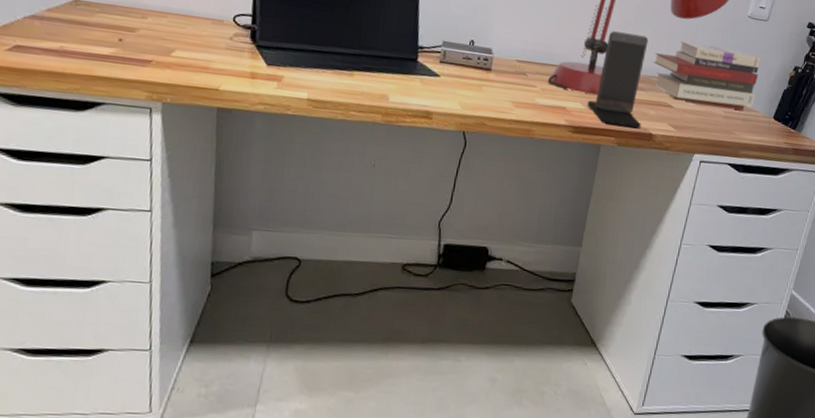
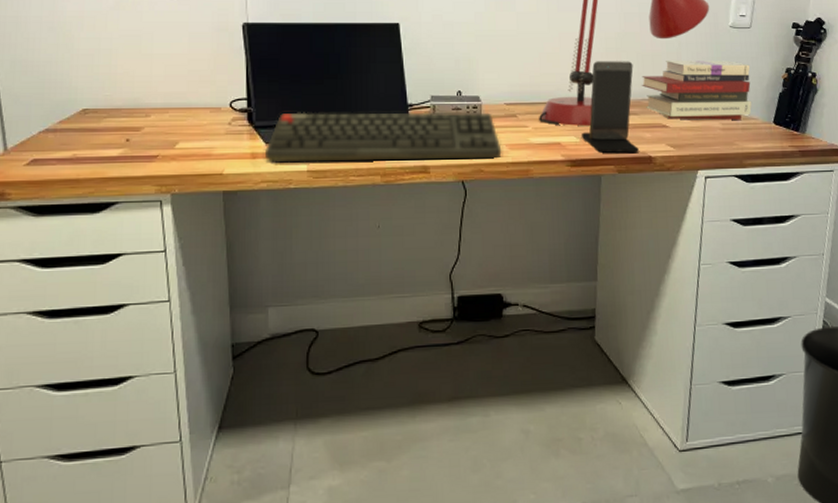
computer keyboard: none [265,36,507,115] -> present [265,112,502,163]

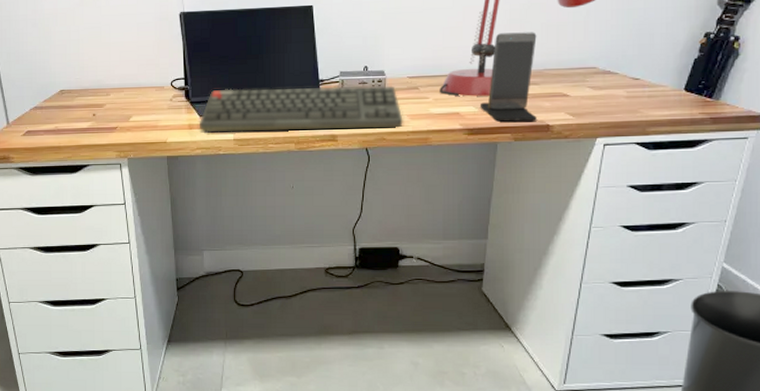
books: present [641,61,752,120] -> none [543,27,664,88]

